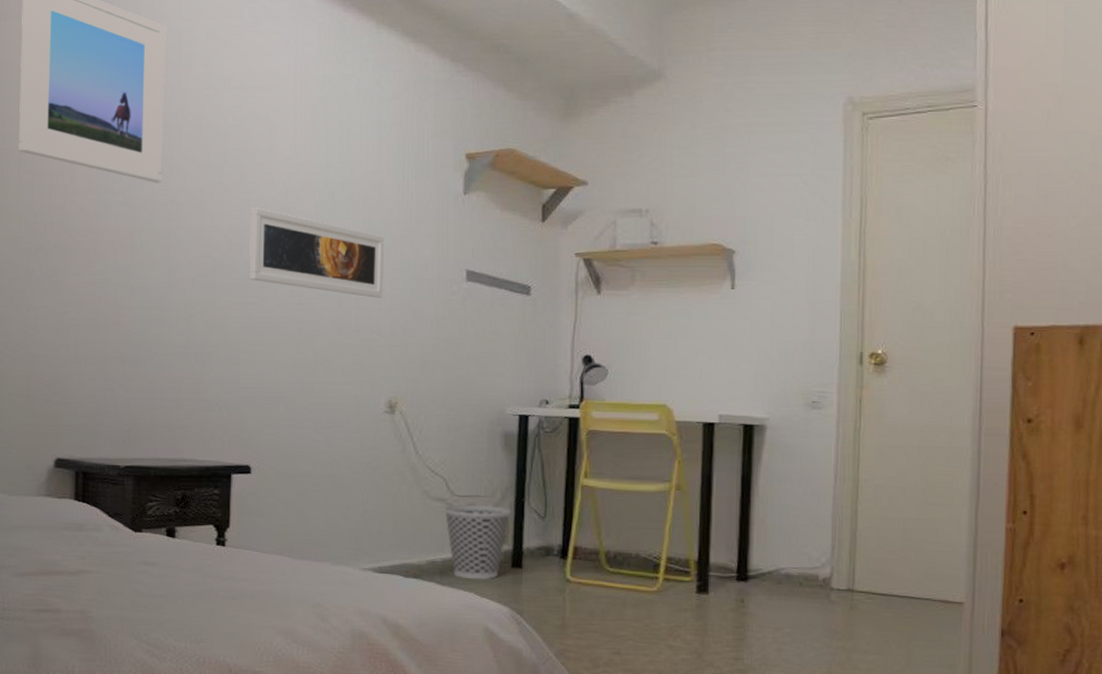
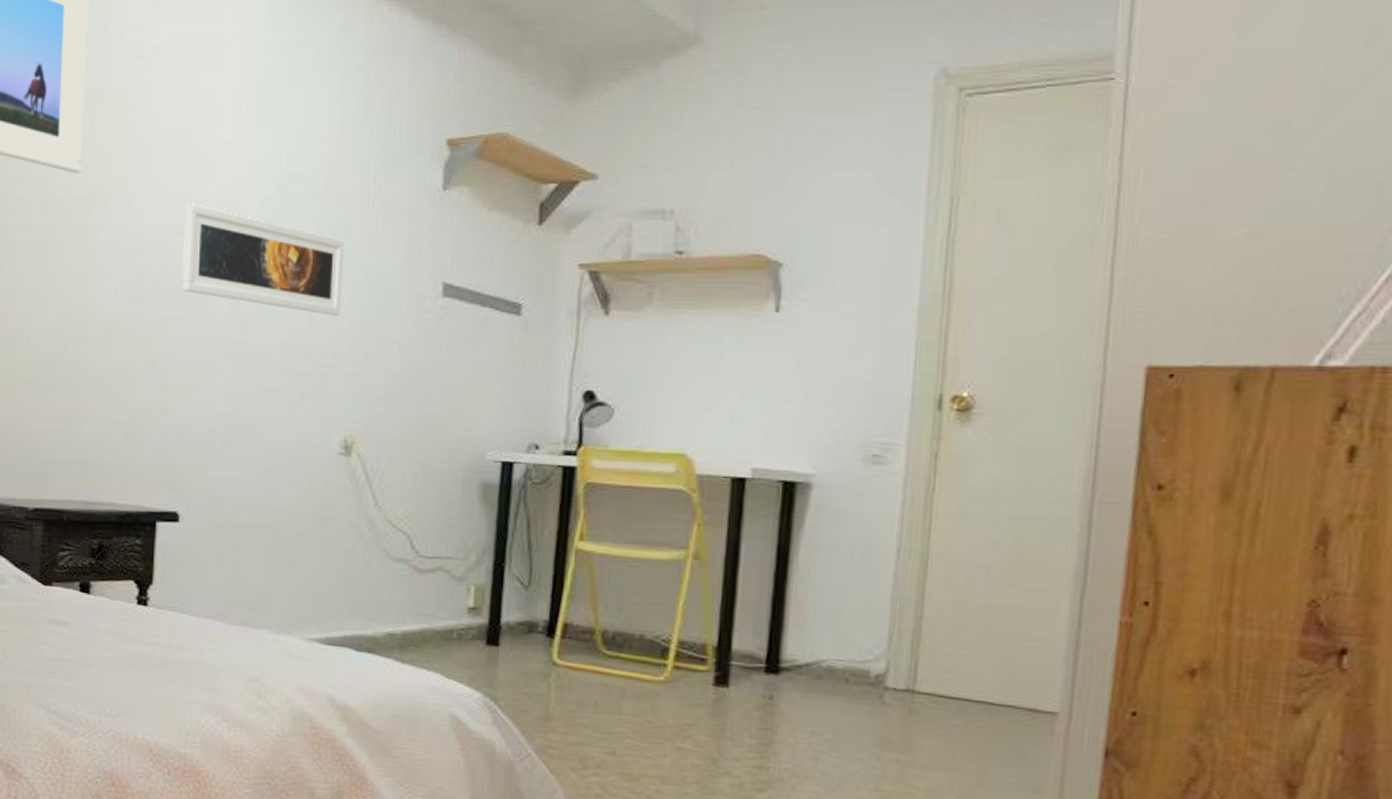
wastebasket: present [444,504,511,580] -> none [407,567,488,659]

